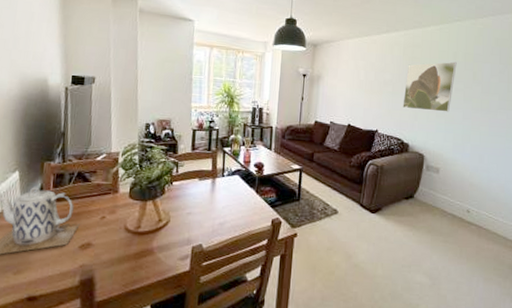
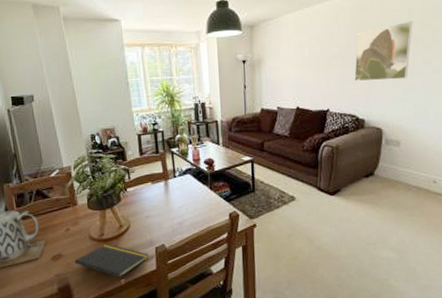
notepad: none [103,237,184,278] -> present [74,243,149,279]

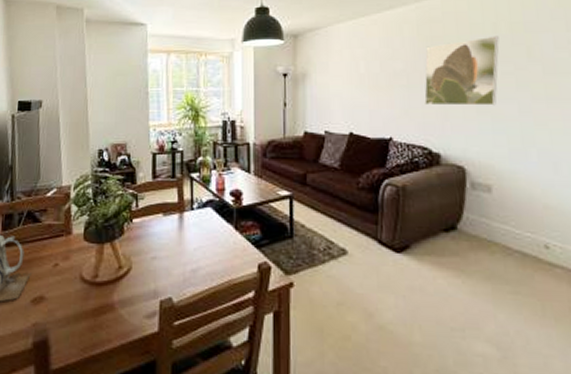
notepad: present [74,243,149,279] -> none [58,288,151,341]

